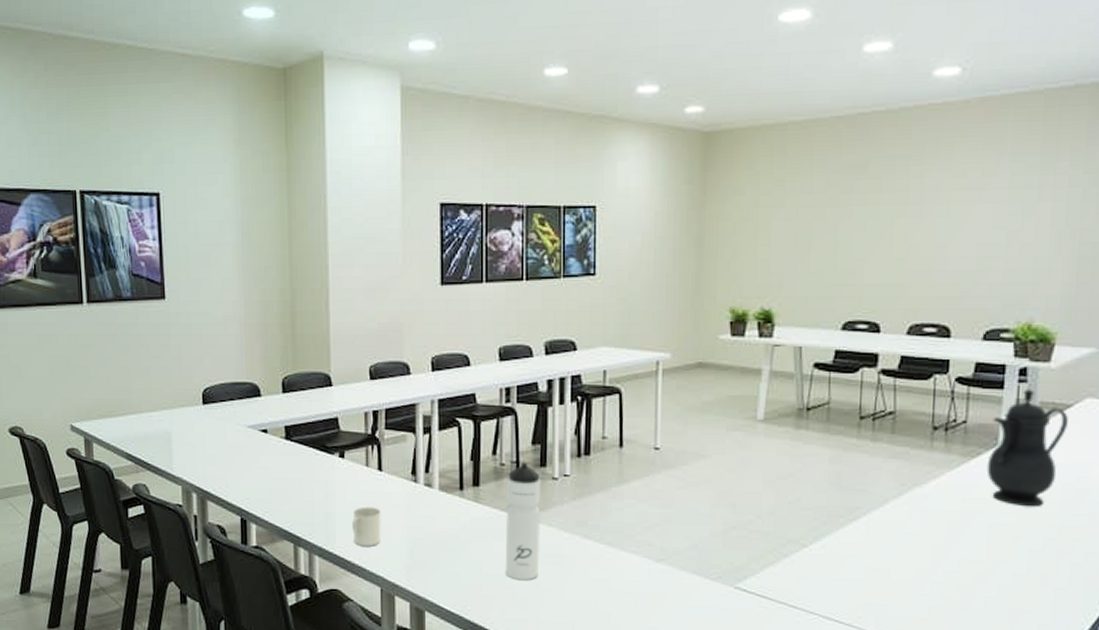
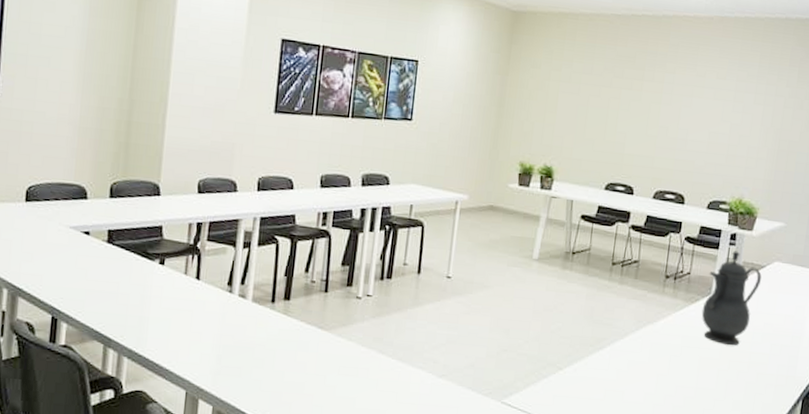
mug: present [352,507,381,547] -> none [164,312,195,351]
water bottle: present [505,462,540,581] -> none [305,281,346,390]

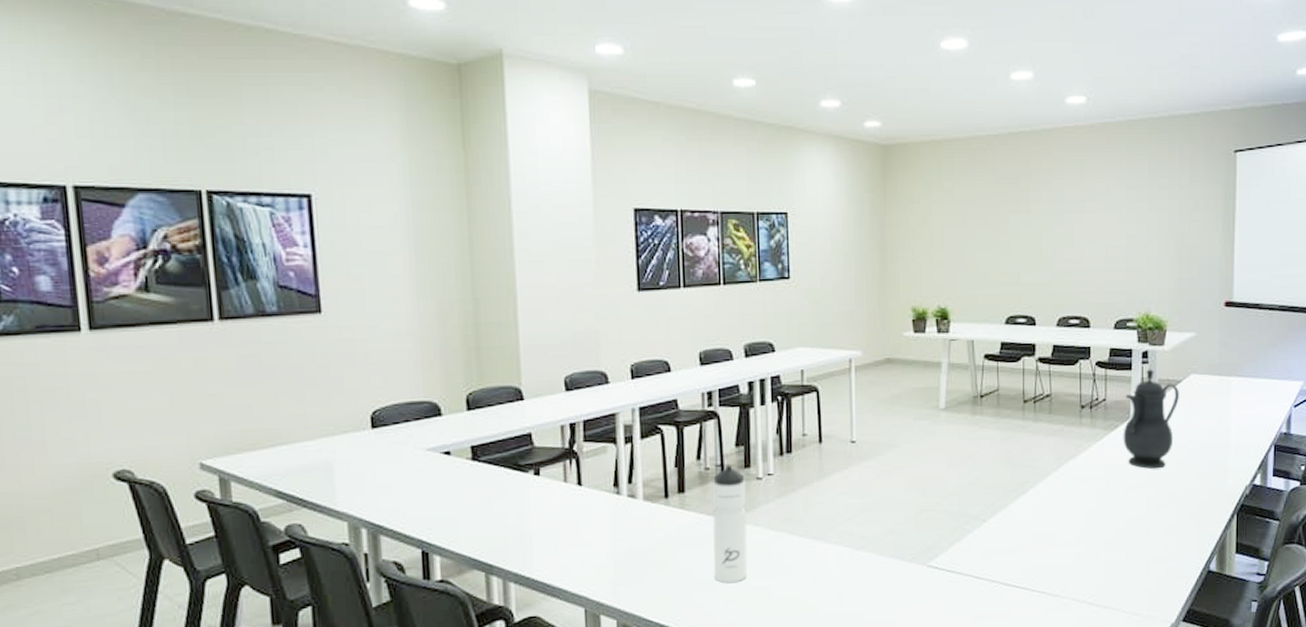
water bottle: none [305,281,346,390] -> present [712,464,748,584]

